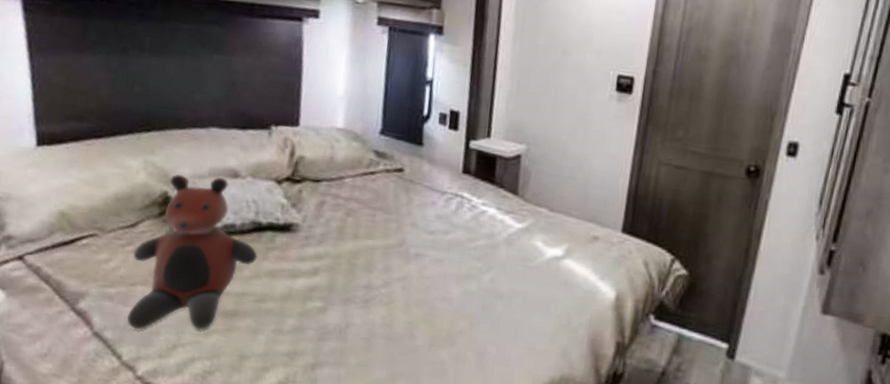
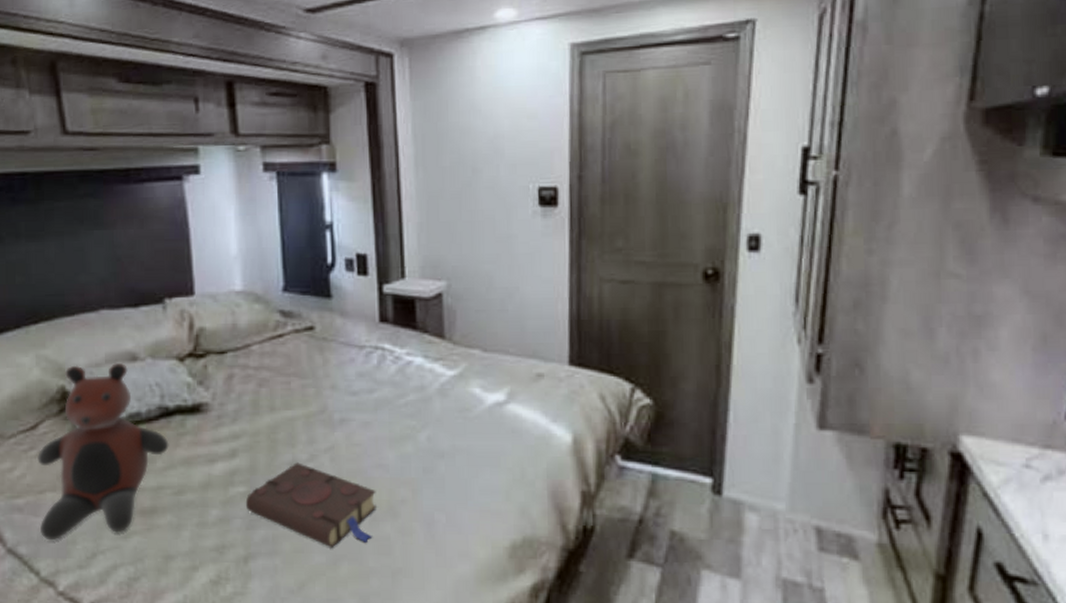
book: none [319,286,439,365] -> present [245,462,376,547]

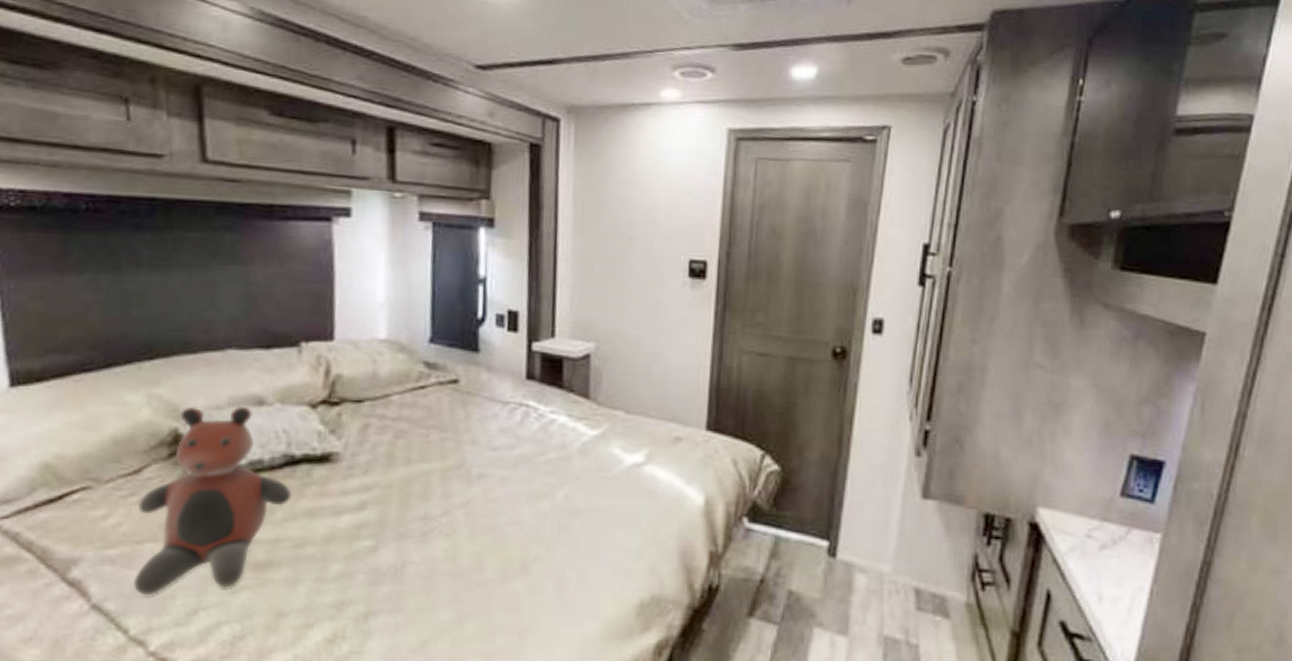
book: present [245,462,376,547] -> none [370,517,509,604]

